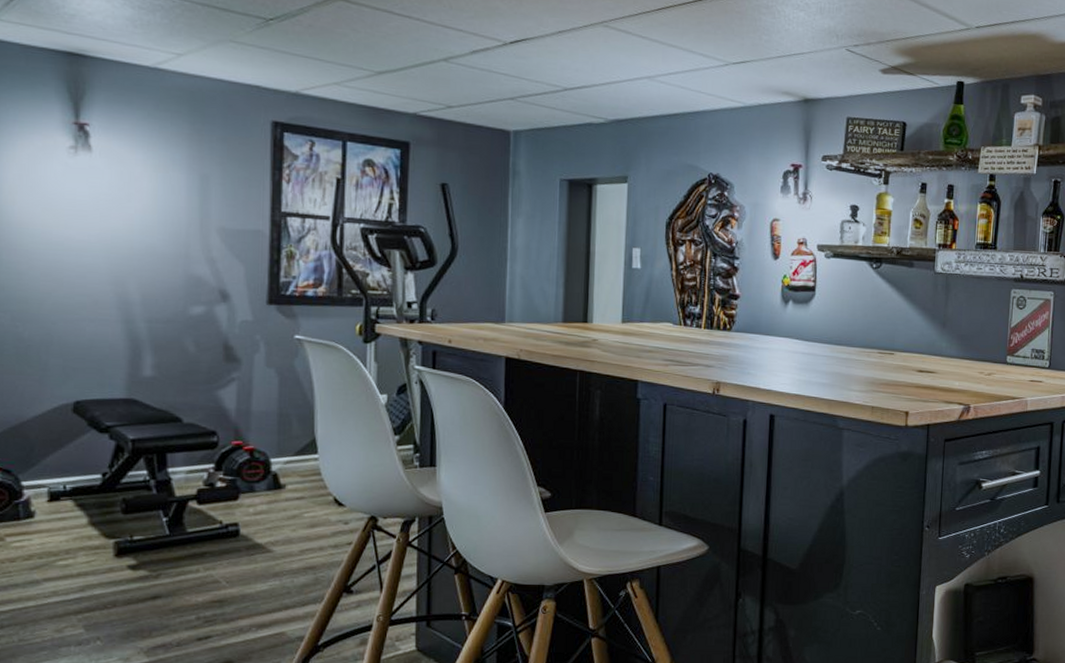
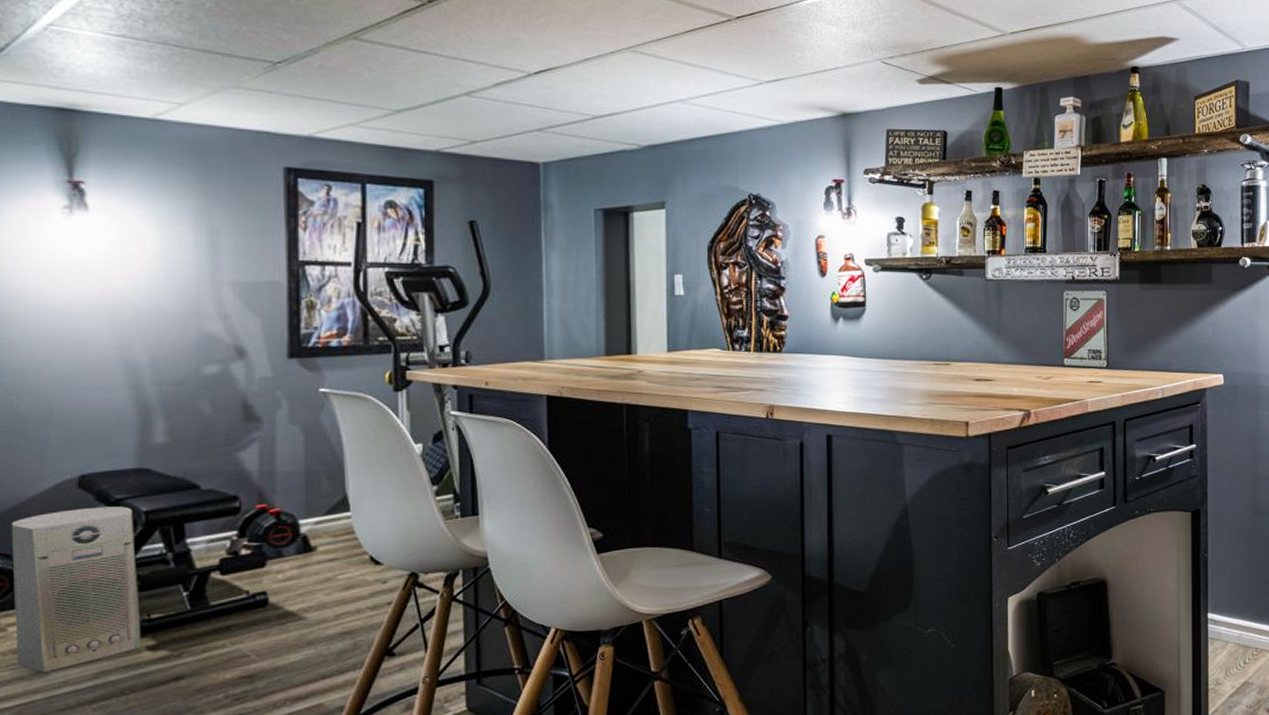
air purifier: none [12,432,124,582] -> present [11,506,142,673]

